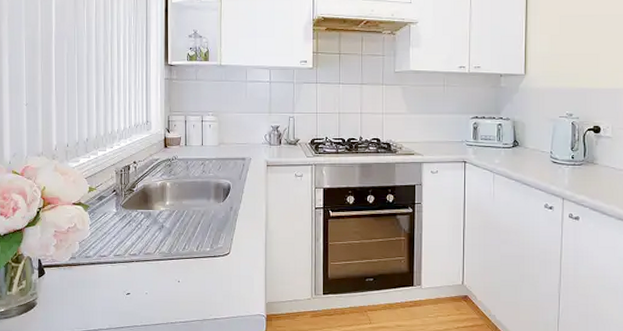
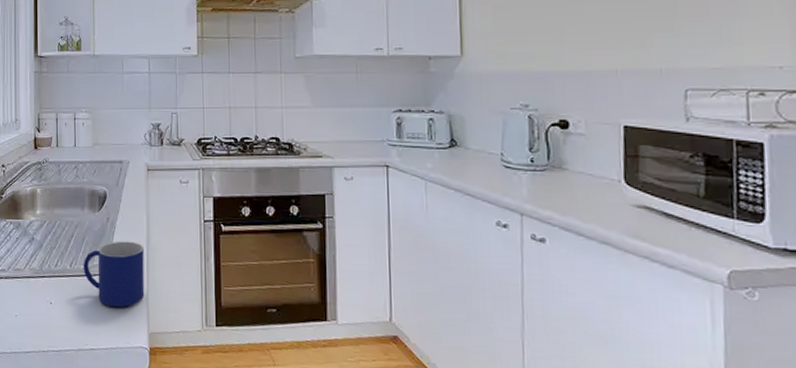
mug: none [208,226,263,283] -> present [83,241,145,308]

